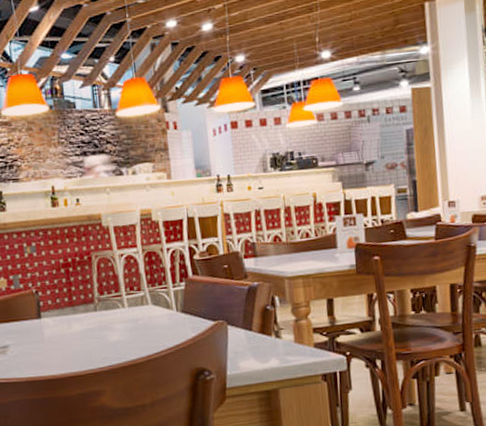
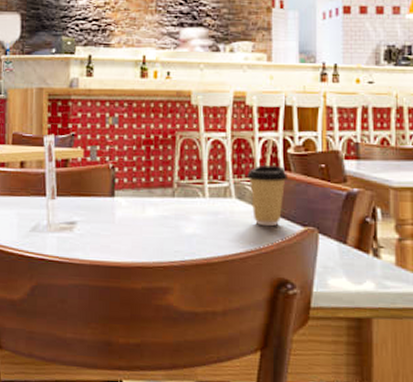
coffee cup: none [159,271,196,326] -> present [246,165,288,227]

